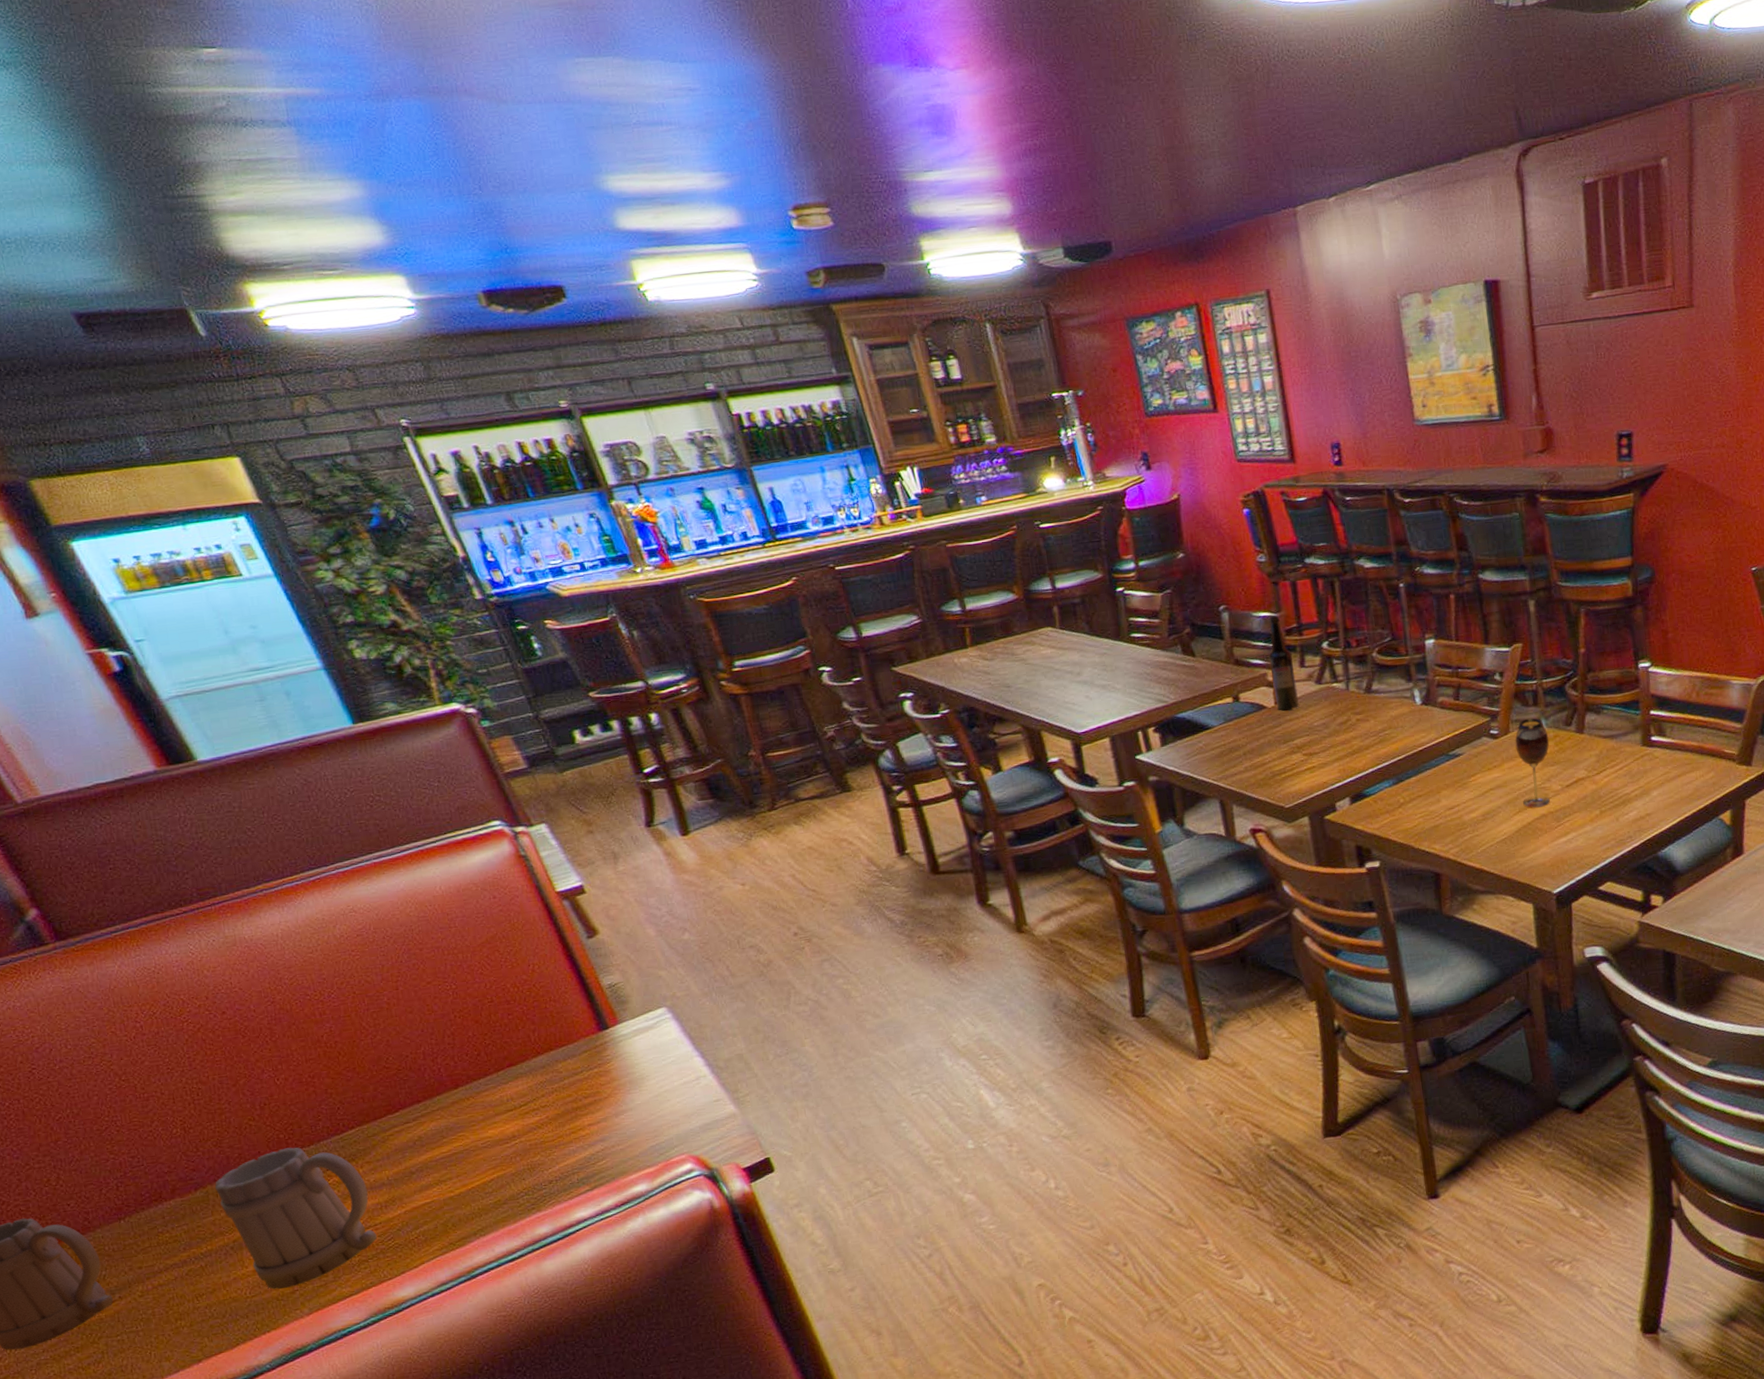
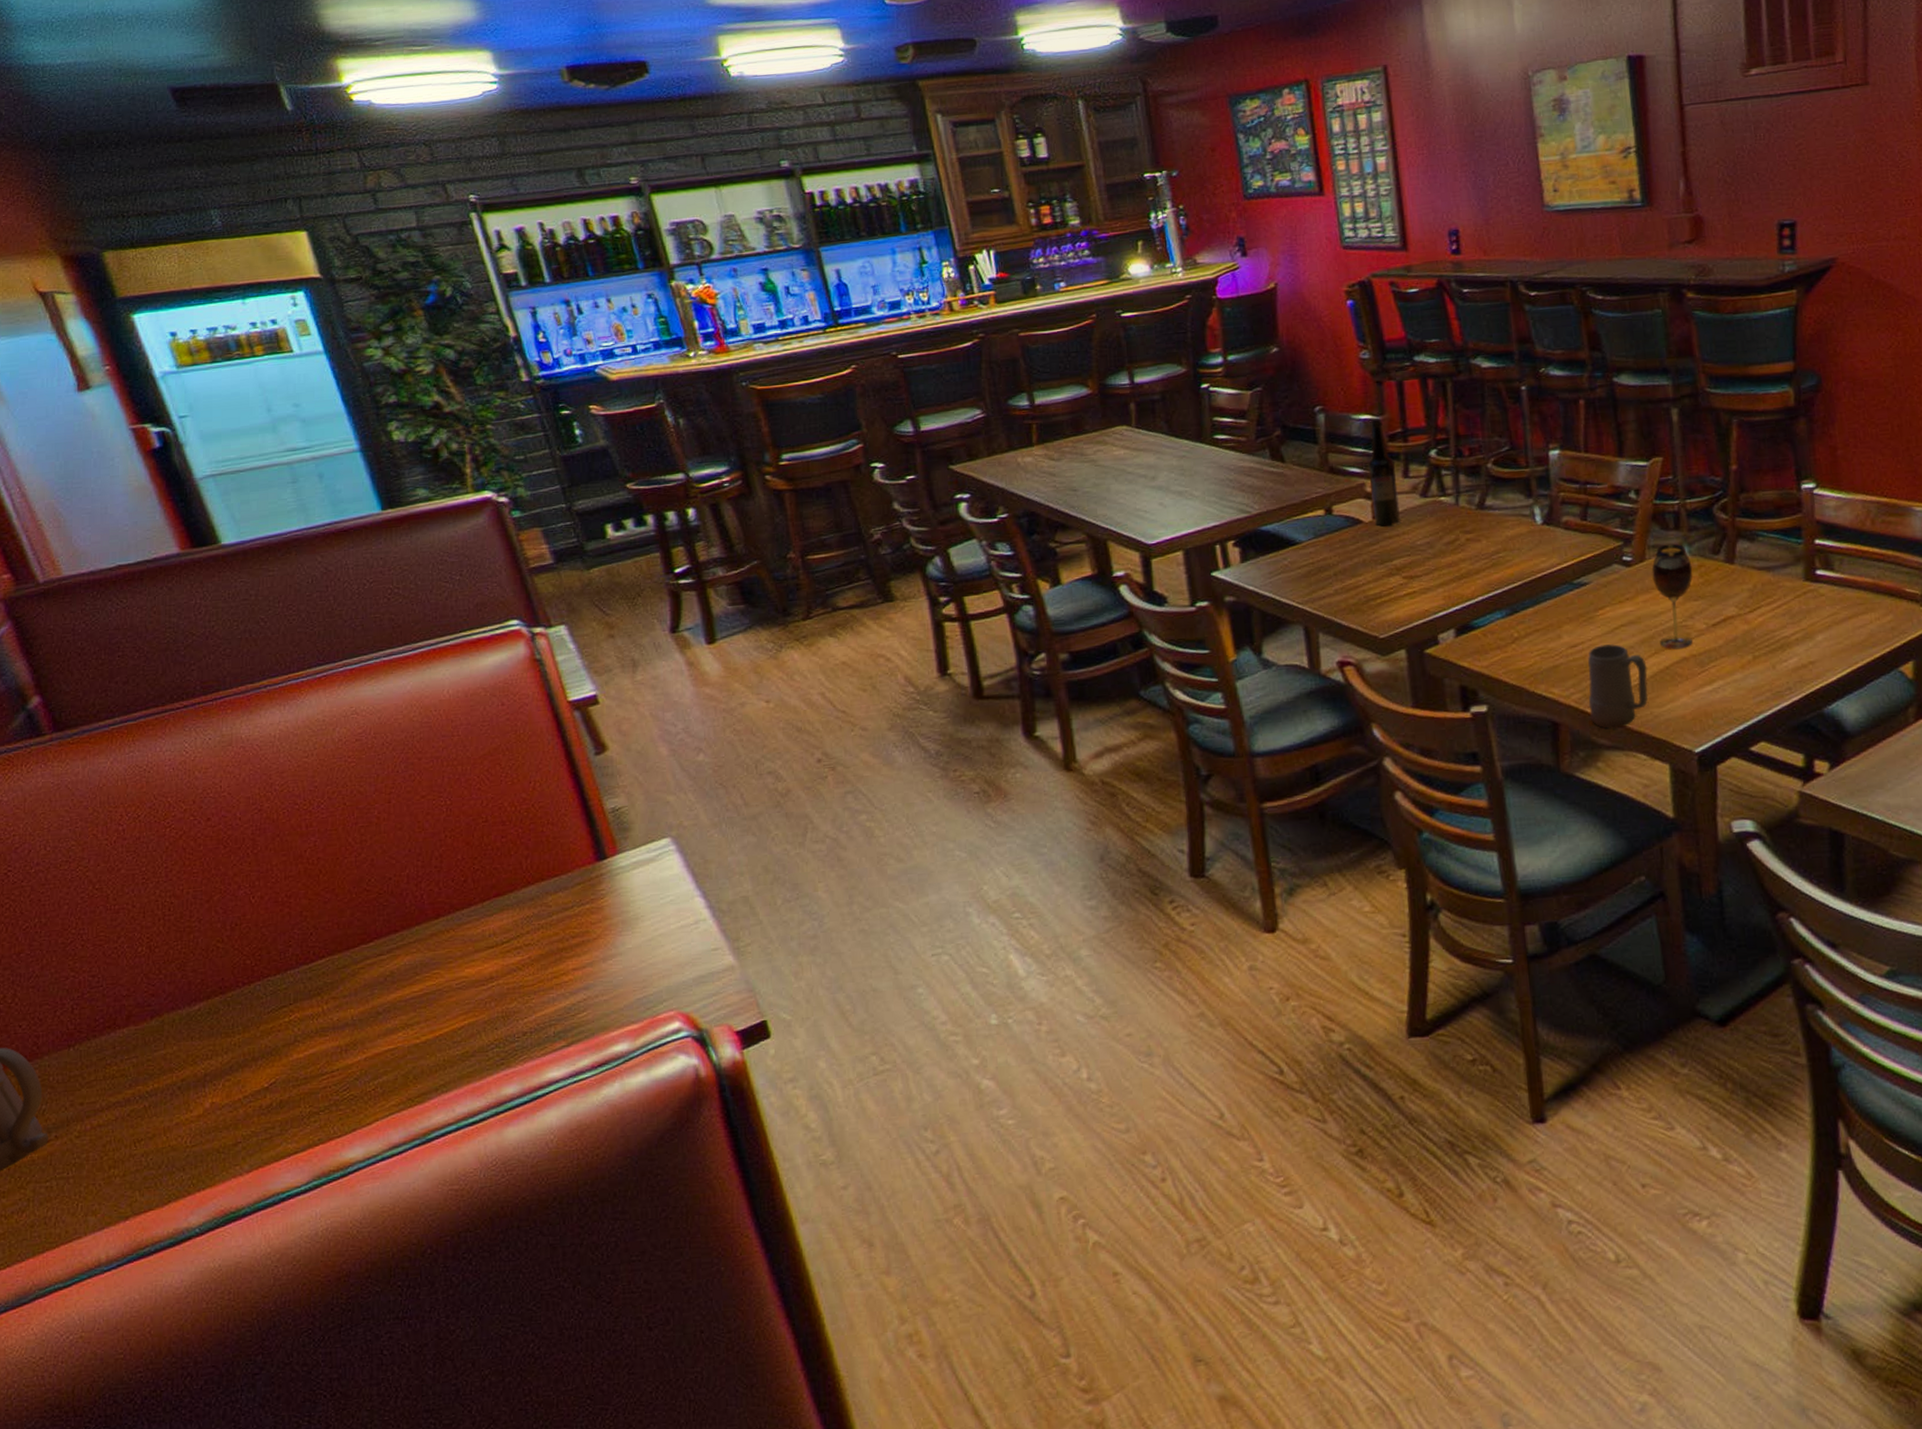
beer mug: present [214,1147,378,1290] -> none [171,975,333,1140]
beer mug: none [1463,805,1514,877] -> present [1588,644,1648,729]

